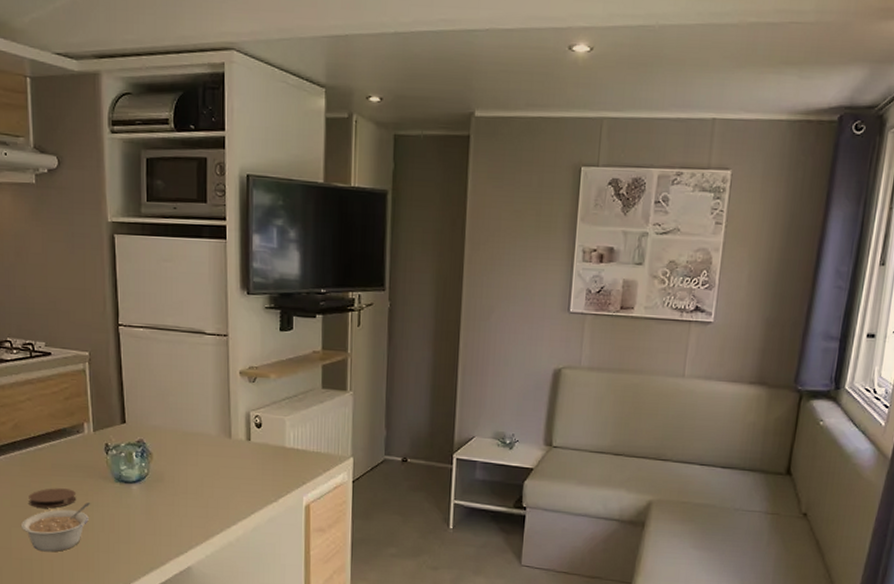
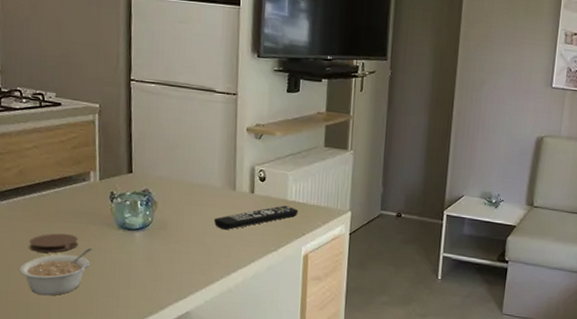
remote control: none [210,453,298,480] -> present [213,205,299,230]

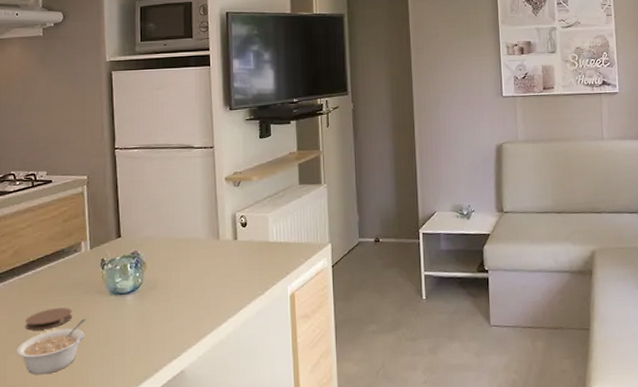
remote control: present [213,205,299,230] -> none [201,247,281,280]

